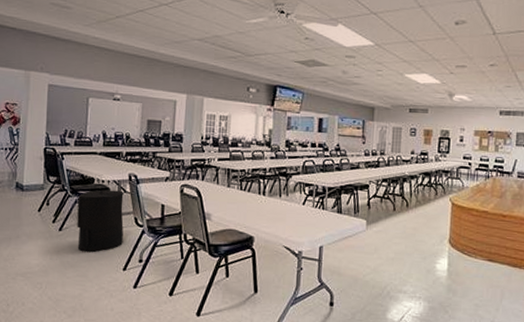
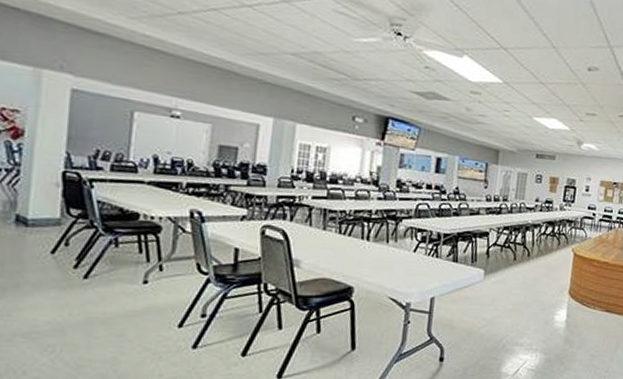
trash can: present [77,189,124,253] -> none [111,227,182,306]

